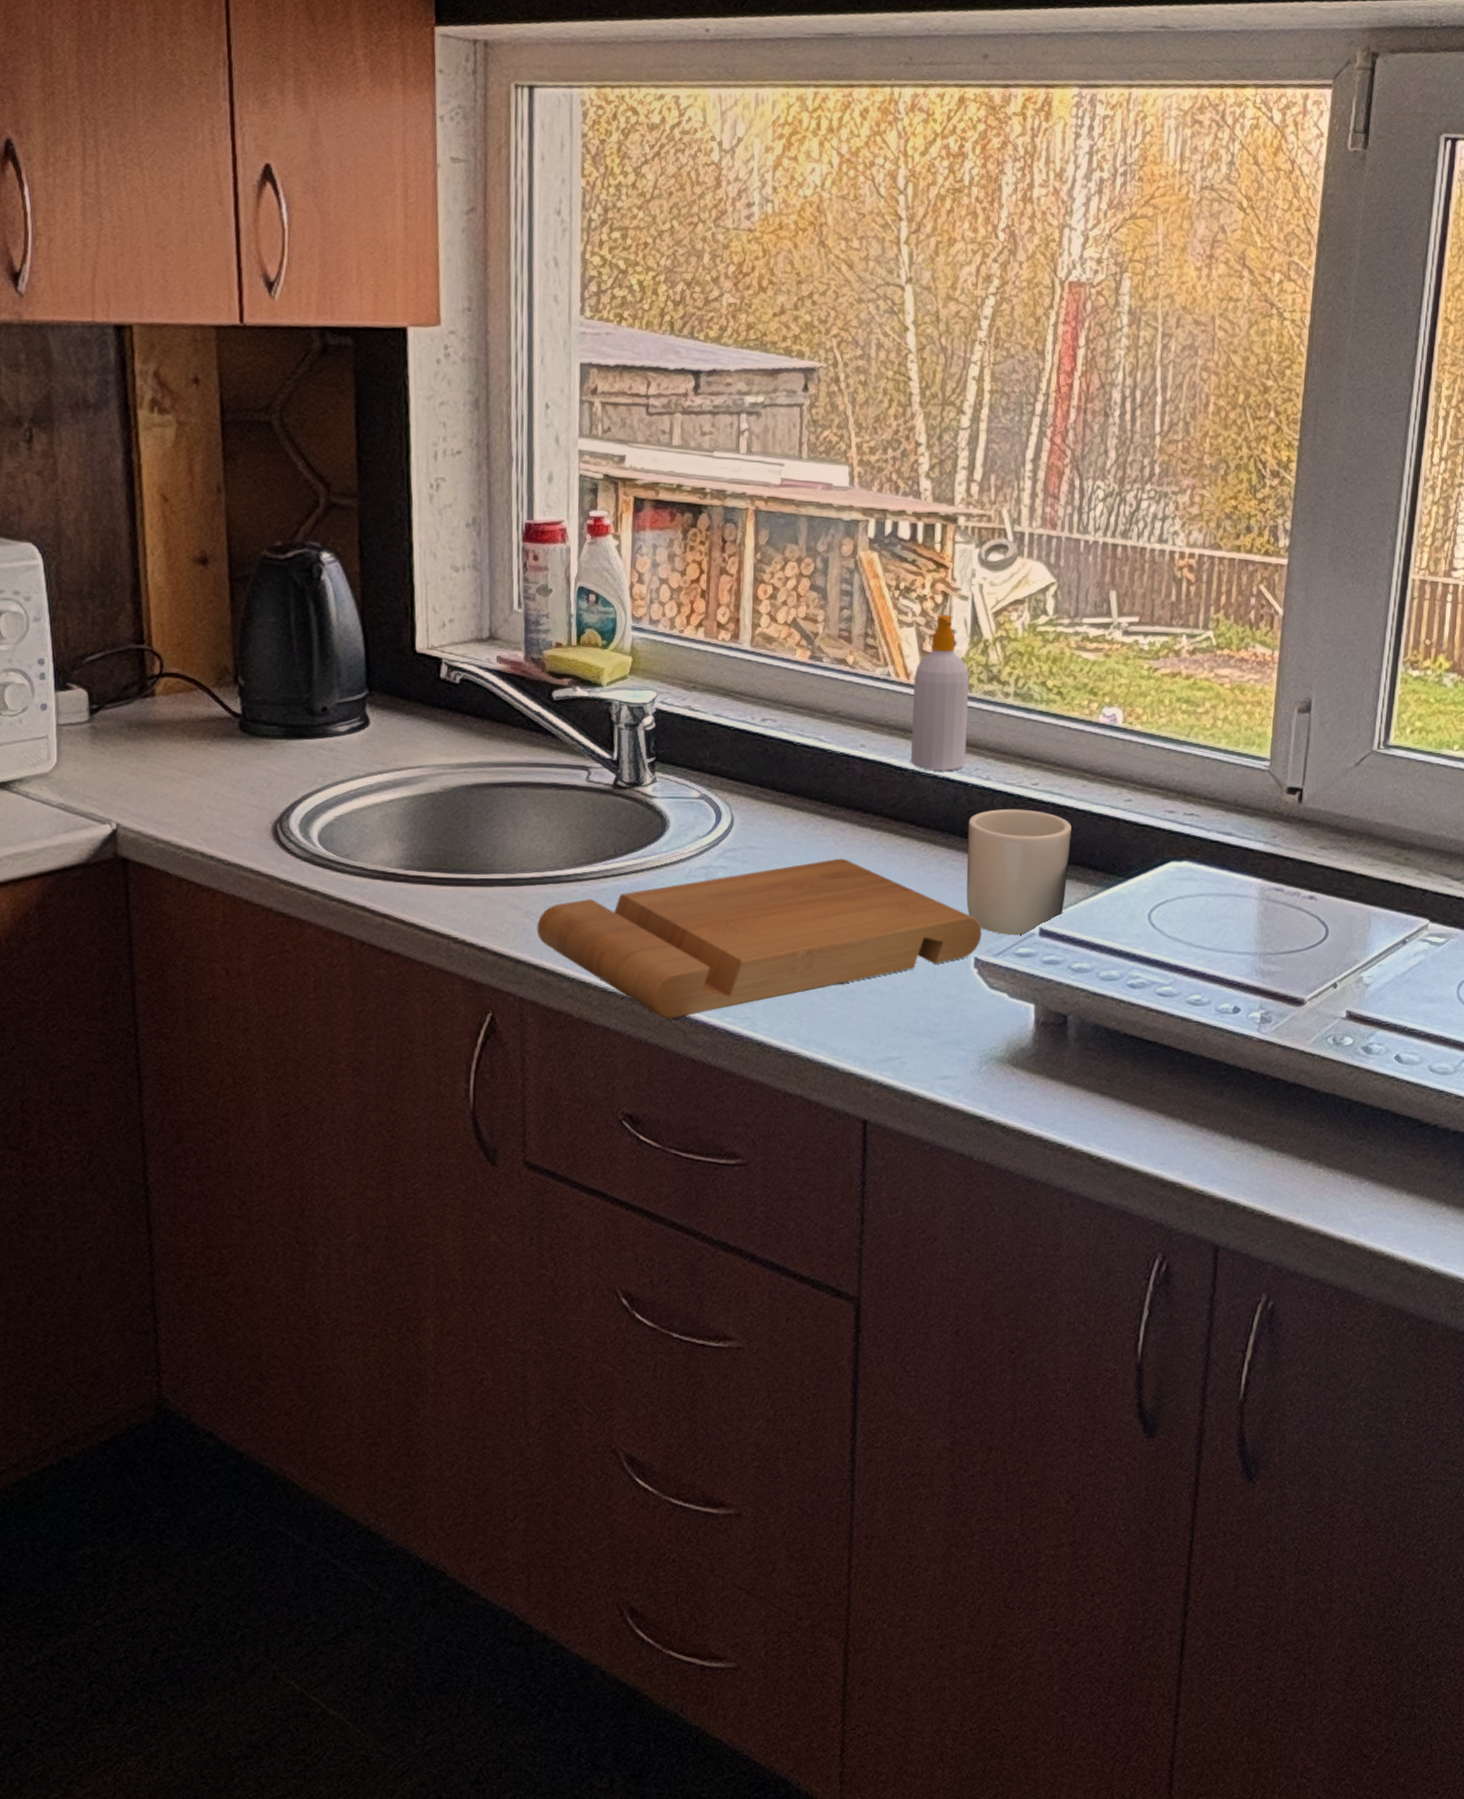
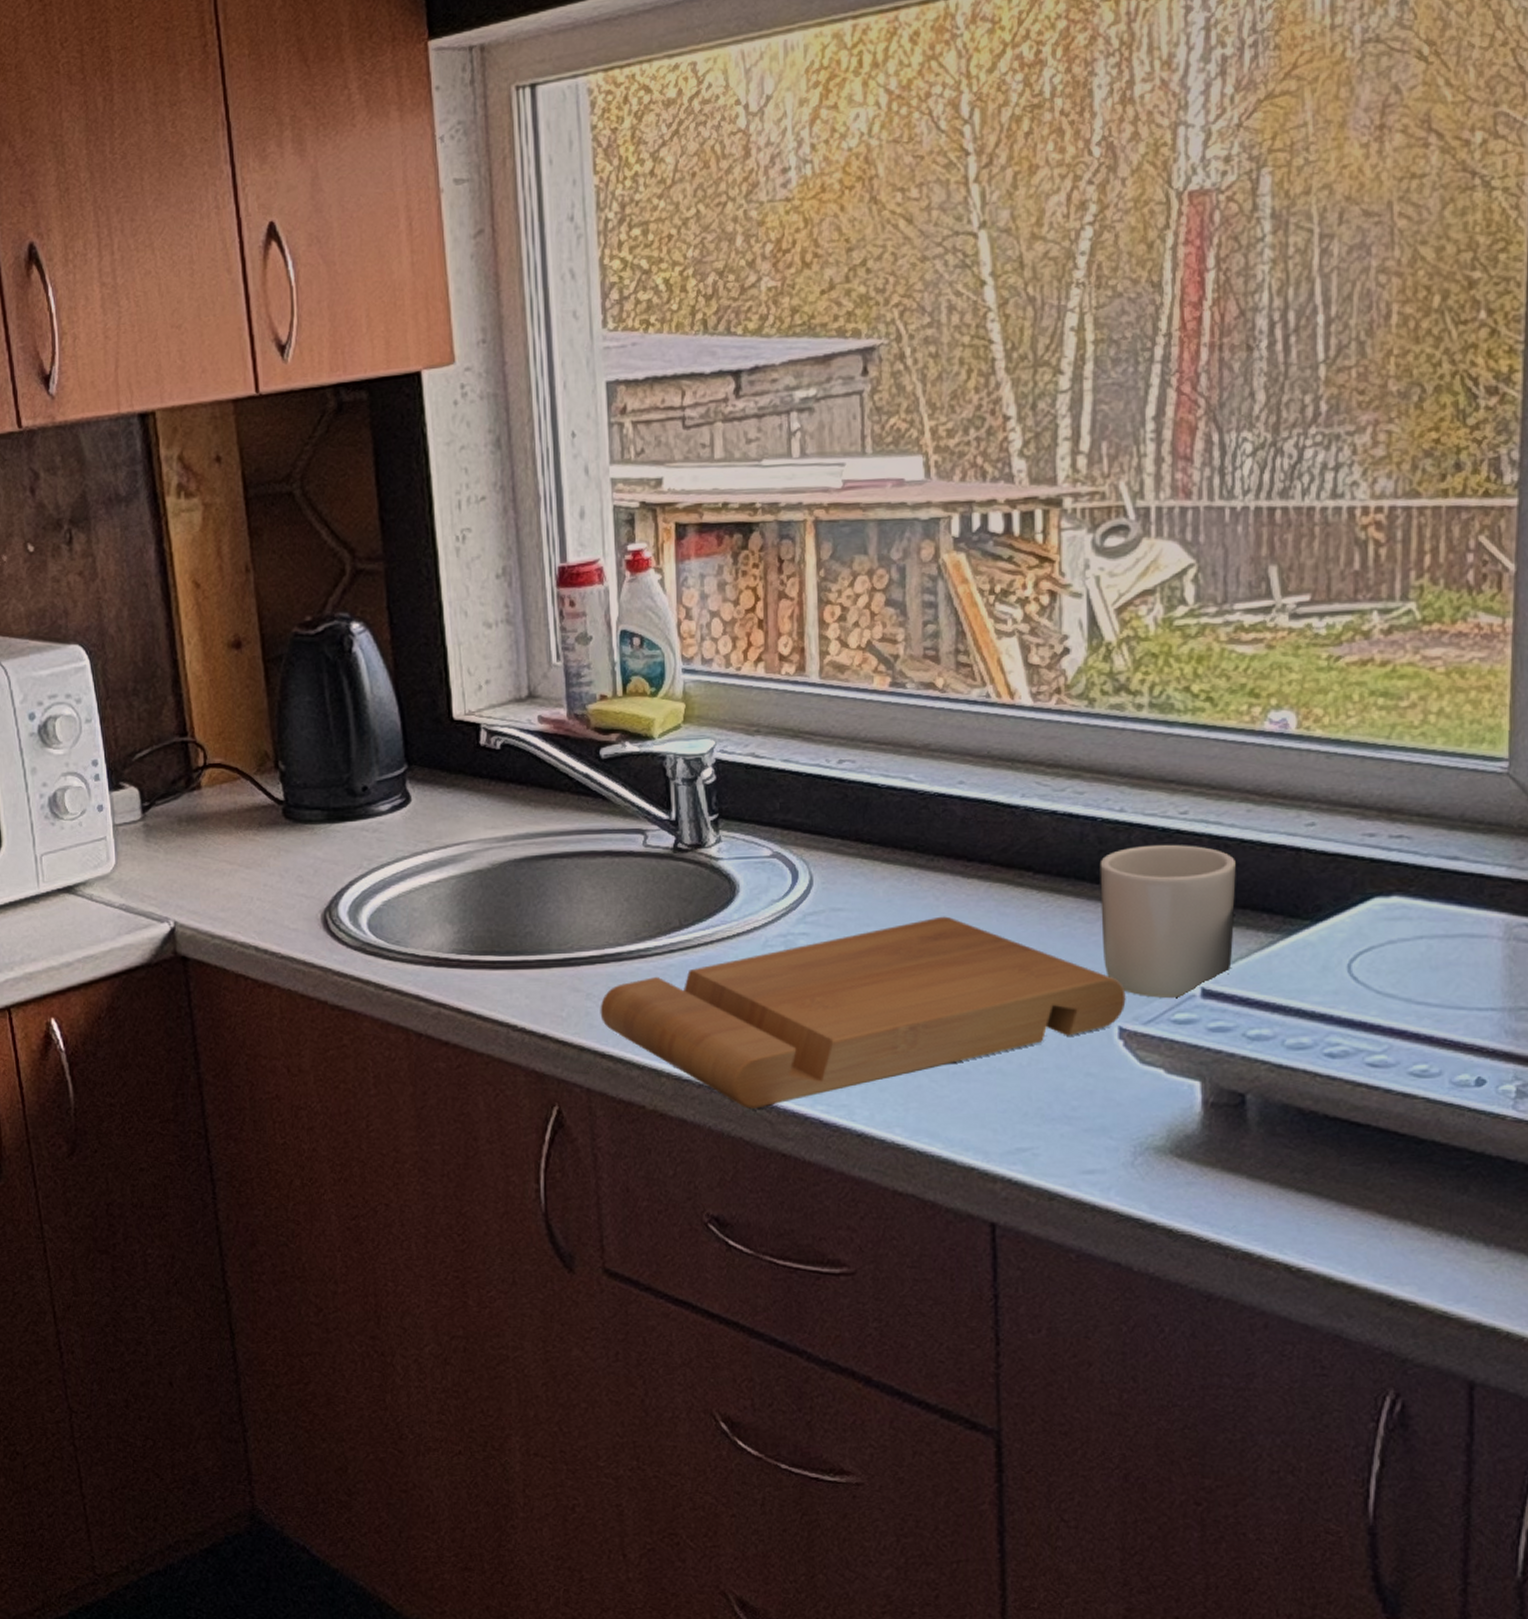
soap bottle: present [910,614,970,771] -> none [1019,617,1092,805]

